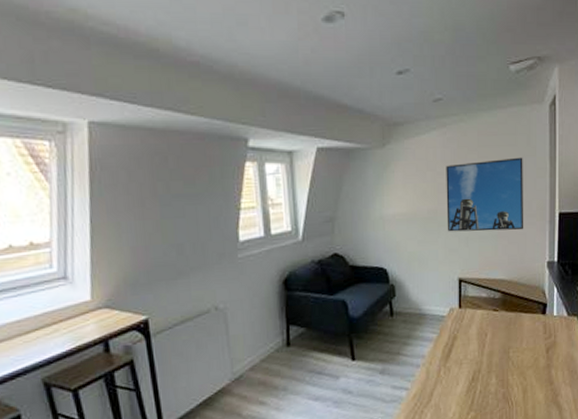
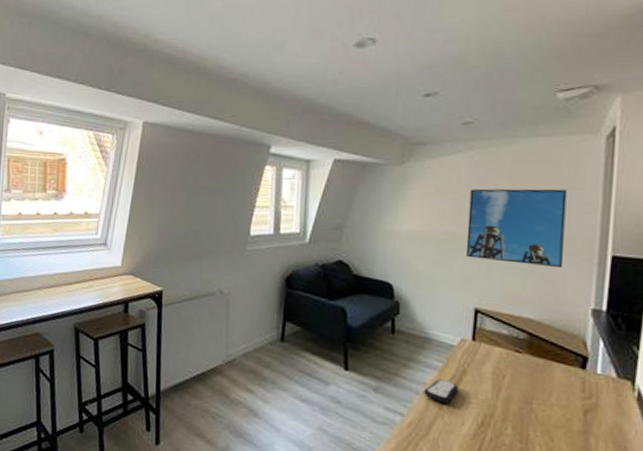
remote control: none [423,348,451,371] -> present [423,379,458,404]

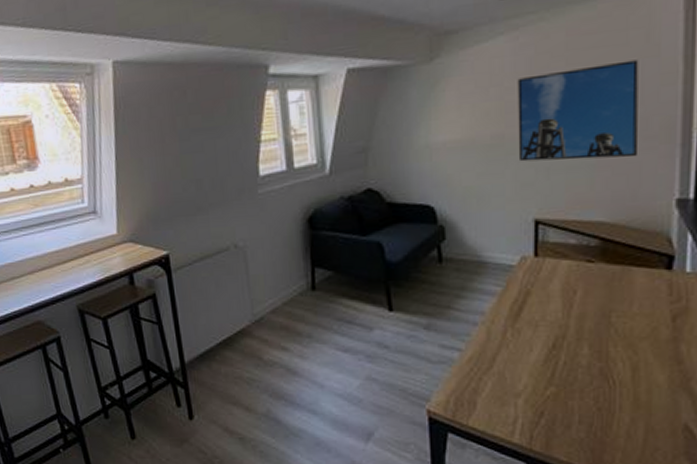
remote control: present [423,379,458,404] -> none [482,305,523,332]

